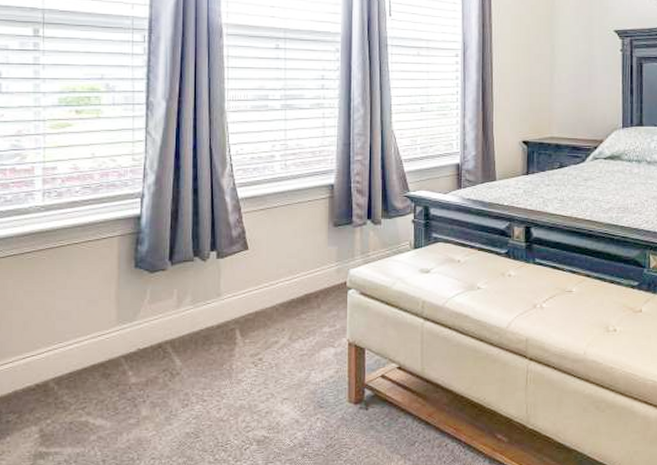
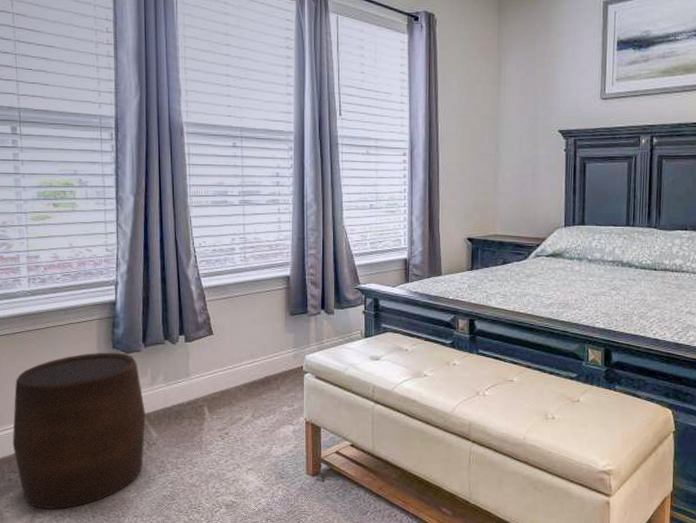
stool: none [13,272,169,454] -> present [12,352,146,509]

